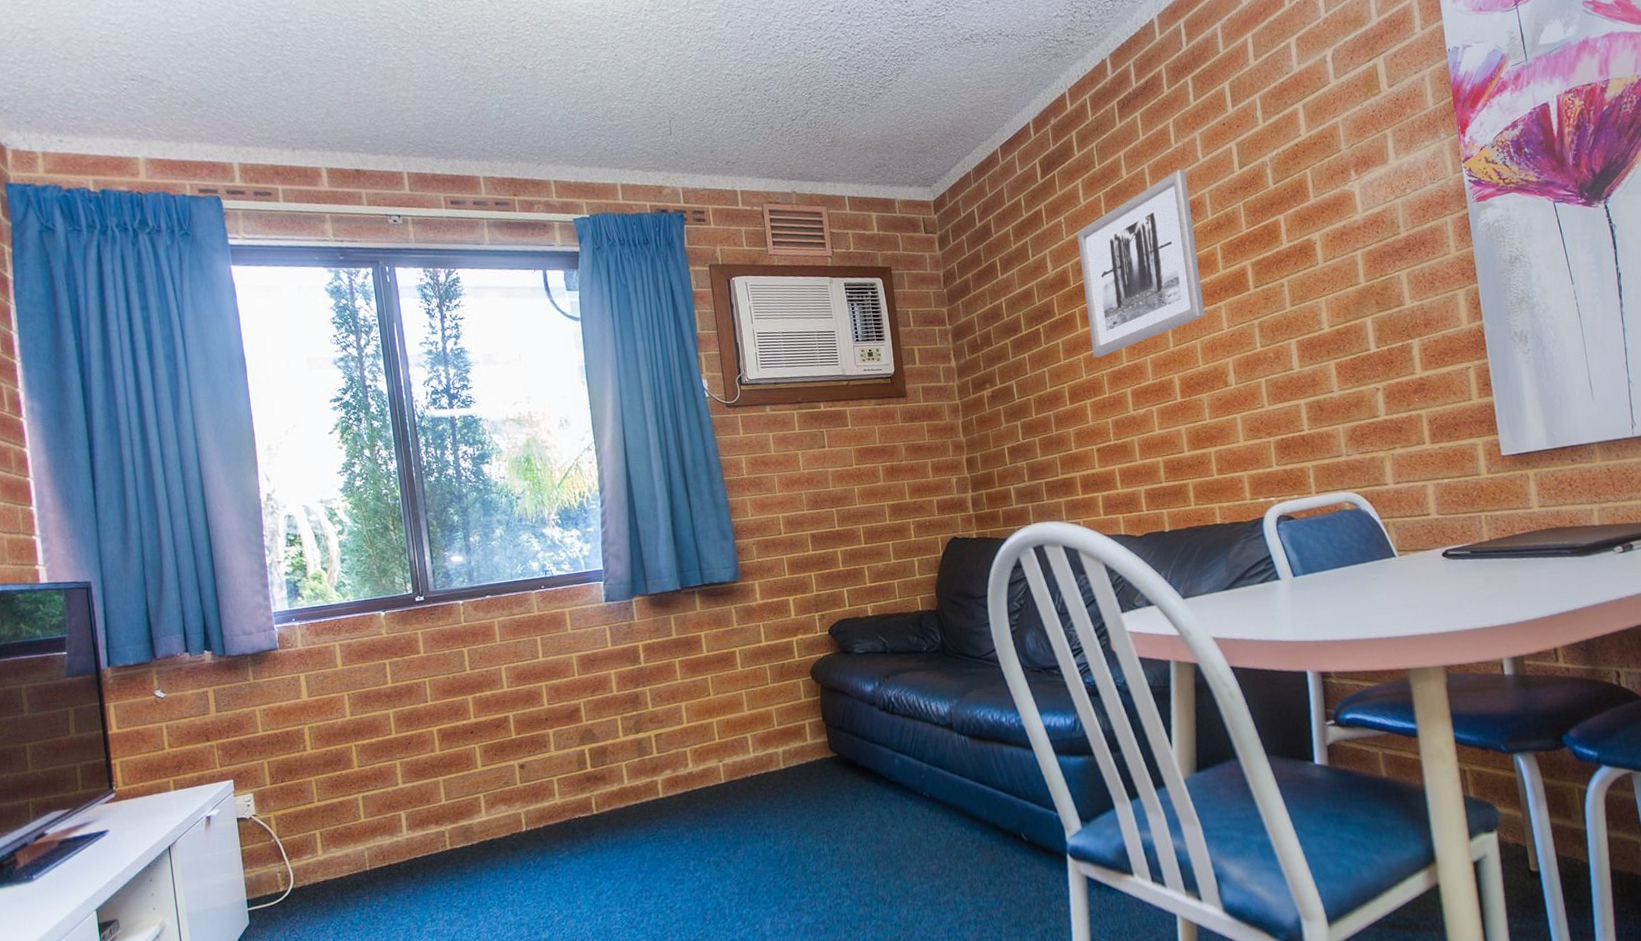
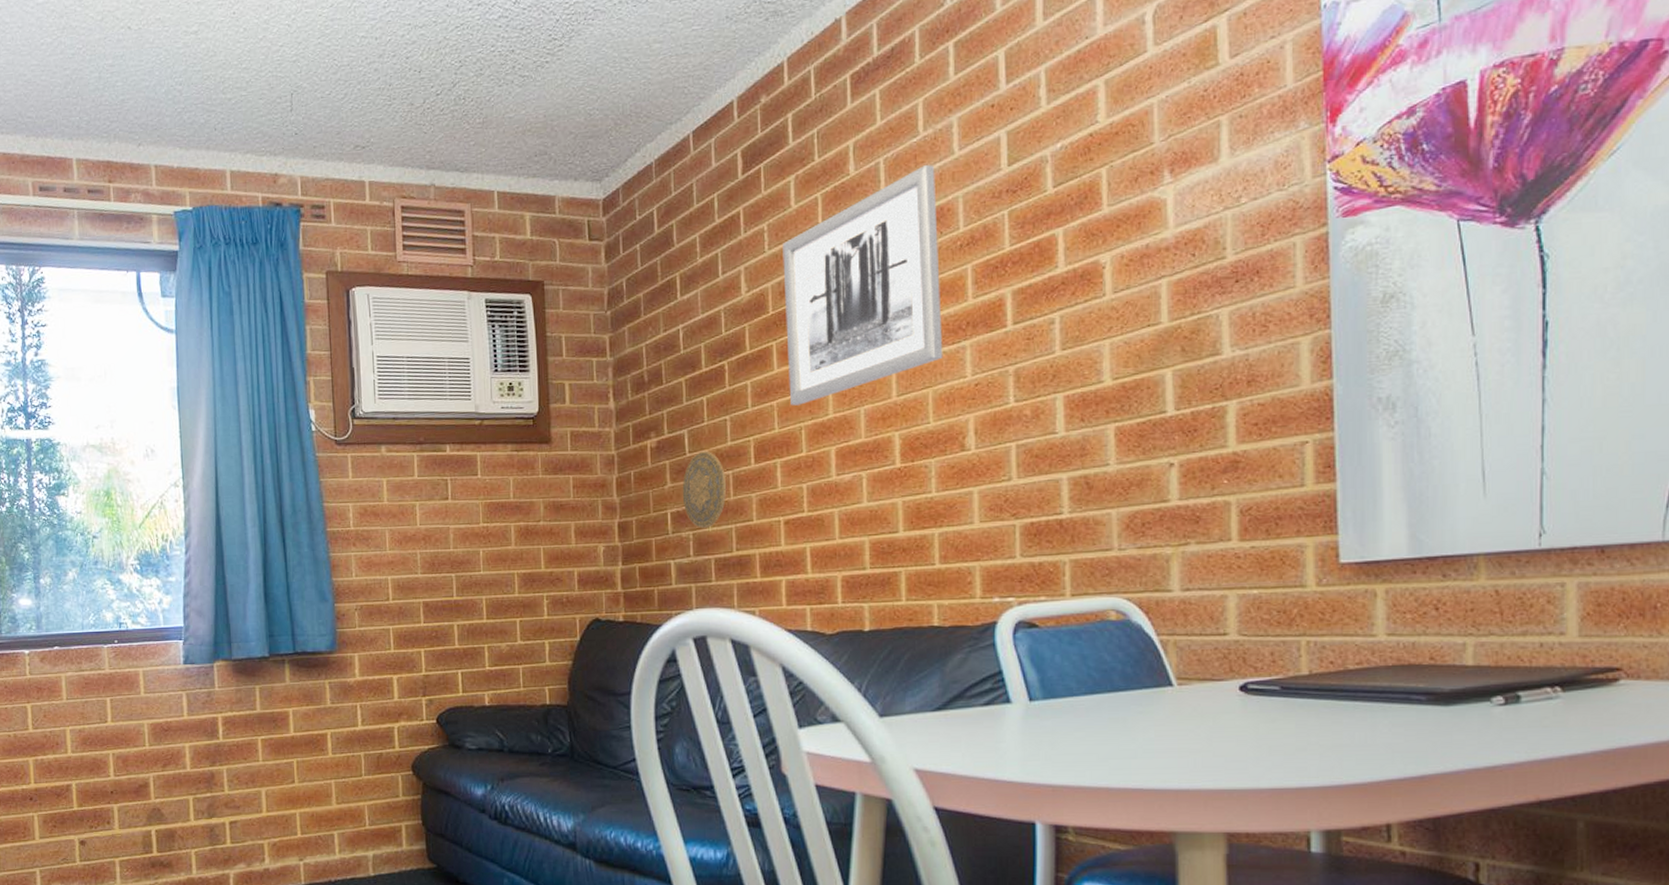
decorative plate: none [1014,396,1050,459] -> present [682,451,727,529]

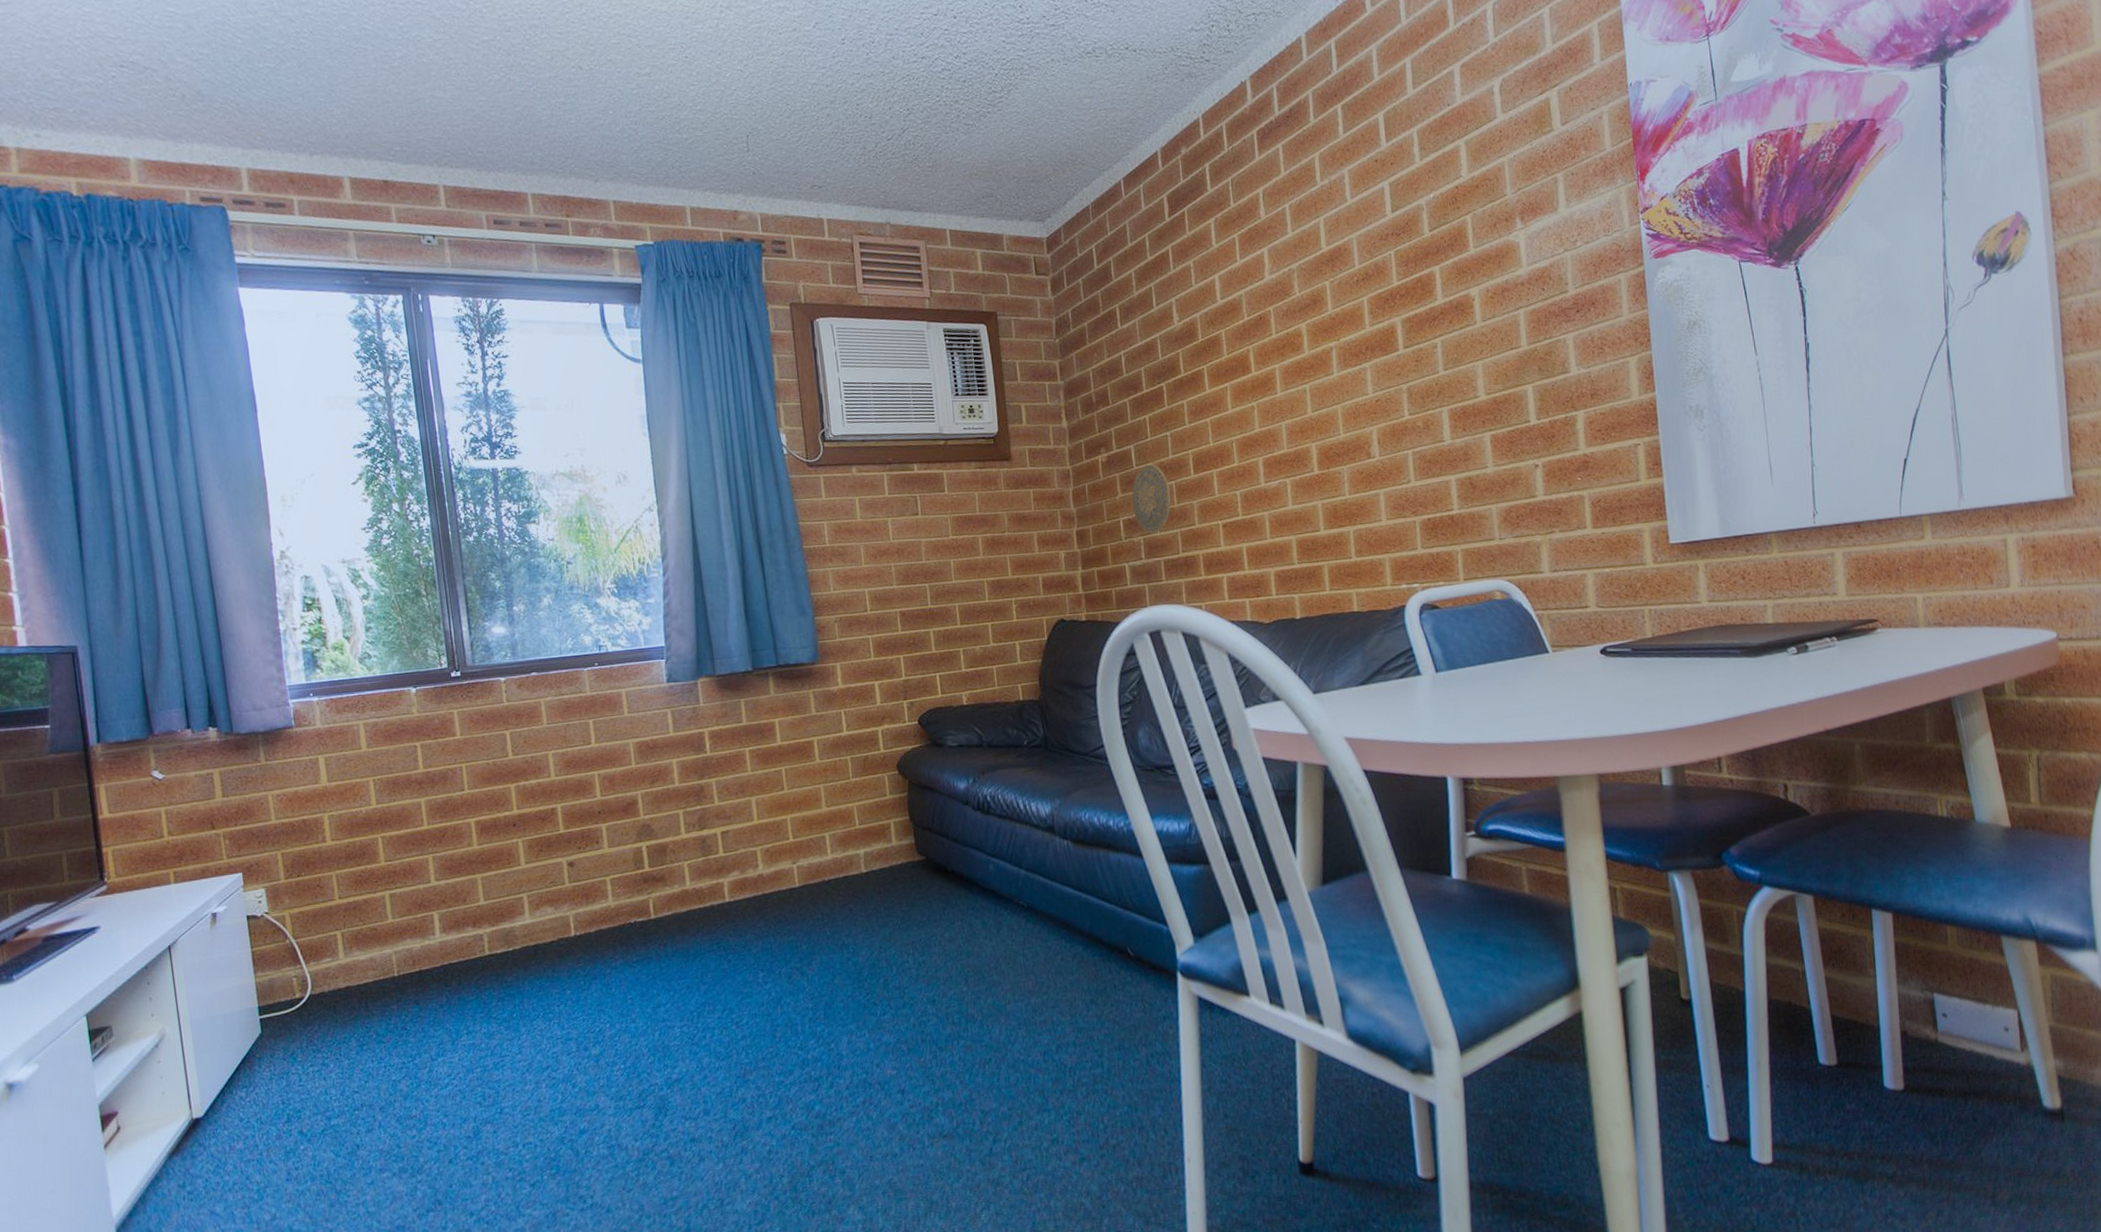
wall art: present [782,164,943,406] -> none [1207,210,1348,422]

